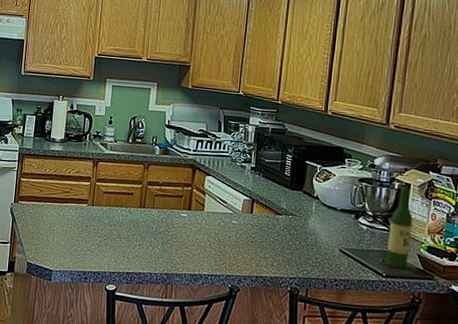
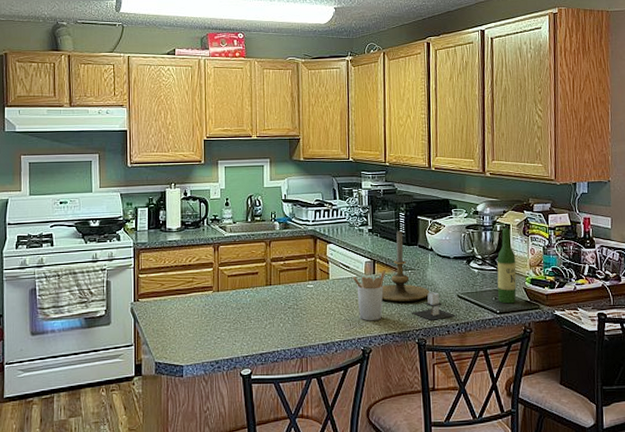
utensil holder: none [228,211,264,261] -> present [352,270,385,321]
candle holder: none [256,172,309,248] -> present [381,230,430,302]
candle: none [287,241,335,272] -> present [412,292,456,321]

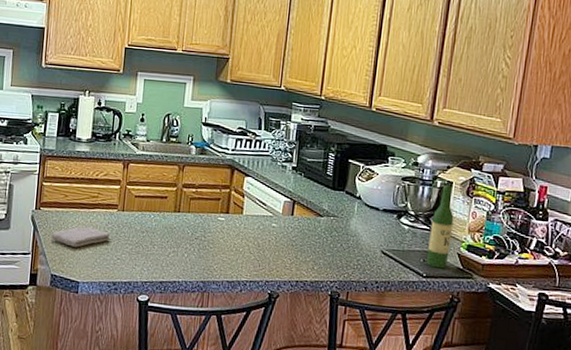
washcloth: none [151,311,209,333] -> present [50,226,111,248]
utensil holder: present [352,270,385,321] -> none [267,213,305,266]
candle holder: present [381,230,430,302] -> none [297,172,351,251]
candle: present [412,292,456,321] -> none [328,243,377,275]

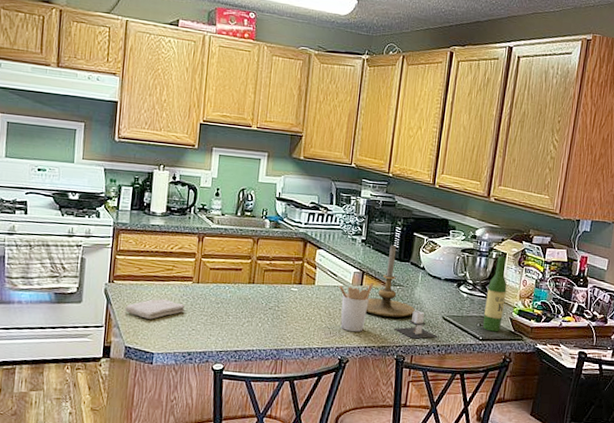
utensil holder: none [267,213,305,266] -> present [338,283,373,332]
candle holder: none [297,172,351,251] -> present [365,244,415,318]
candle: none [328,243,377,275] -> present [394,310,438,339]

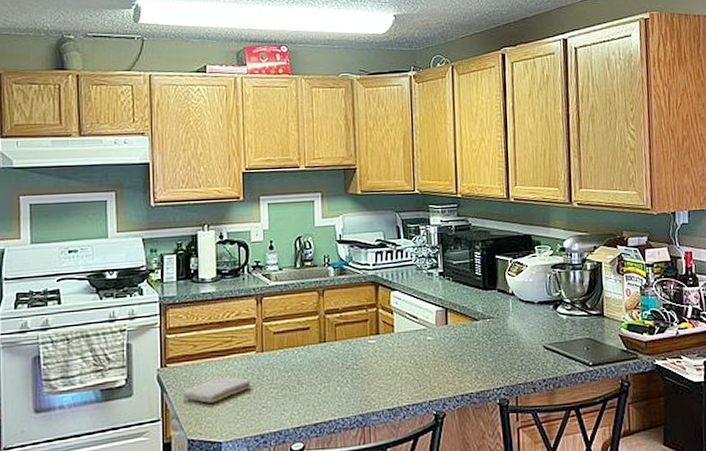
utensil holder: present [338,283,373,332] -> none [421,320,460,381]
candle holder: present [365,244,415,318] -> none [456,272,511,357]
candle: present [394,310,438,339] -> none [492,343,542,377]
wine bottle: present [483,256,507,332] -> none [588,266,611,354]

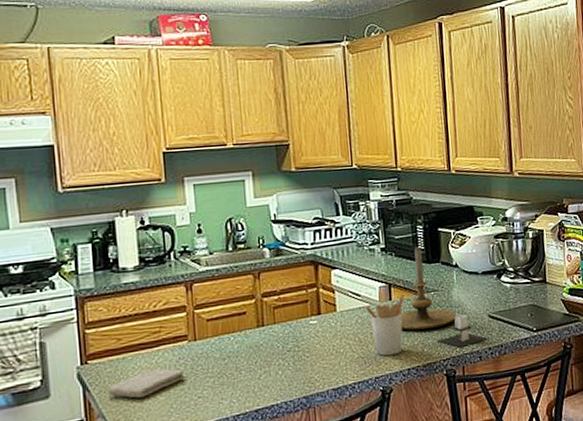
utensil holder: none [421,320,460,381] -> present [364,295,404,356]
candle holder: none [456,272,511,357] -> present [401,246,457,331]
candle: none [492,343,542,377] -> present [437,314,488,348]

